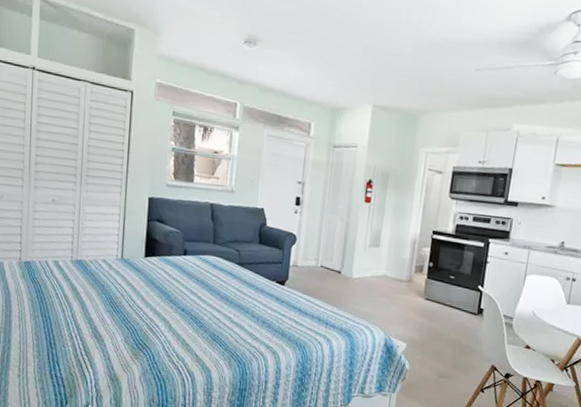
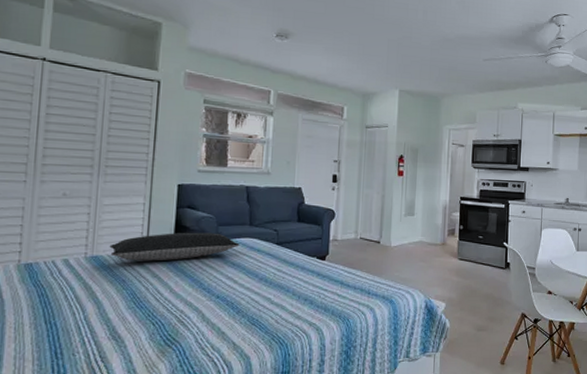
pillow: none [91,244,204,271] -> present [109,232,240,261]

